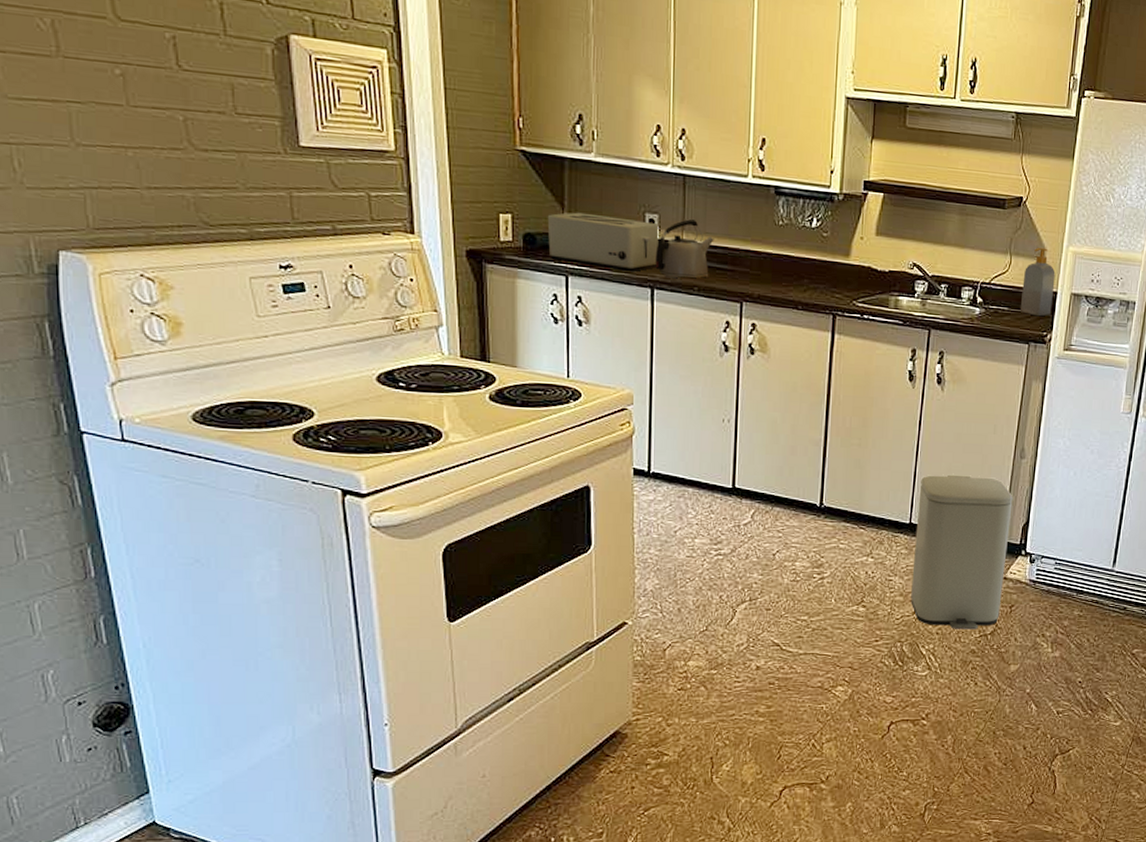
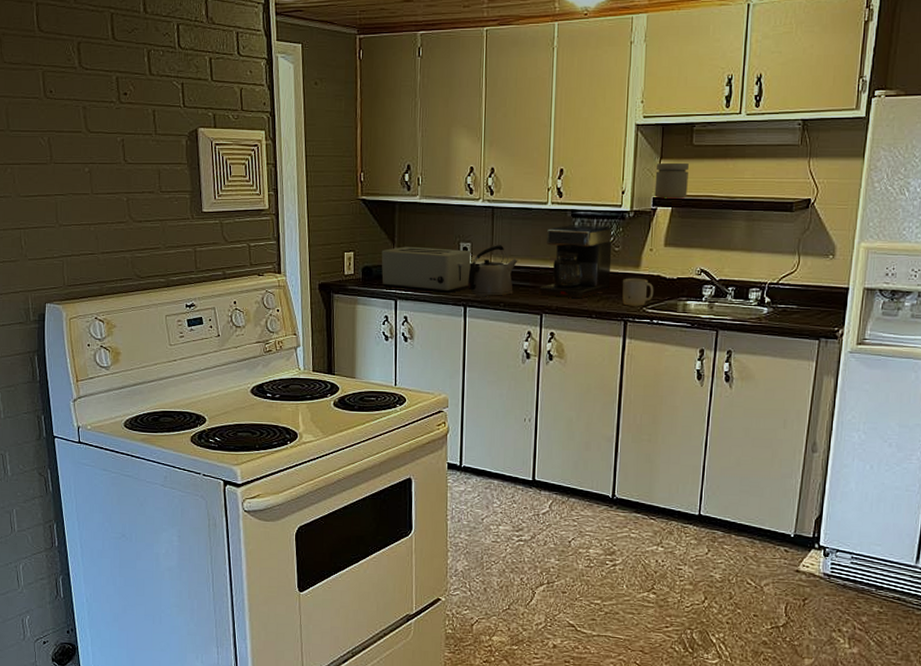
coffee maker: none [738,203,820,287] -> present [539,225,612,299]
mug: none [830,267,865,299] -> present [622,278,654,306]
jar: none [865,143,902,185] -> present [654,162,689,199]
pedal bin: present [911,474,1013,630] -> none [700,468,805,621]
soap bottle: present [1020,247,1056,317] -> none [809,246,847,313]

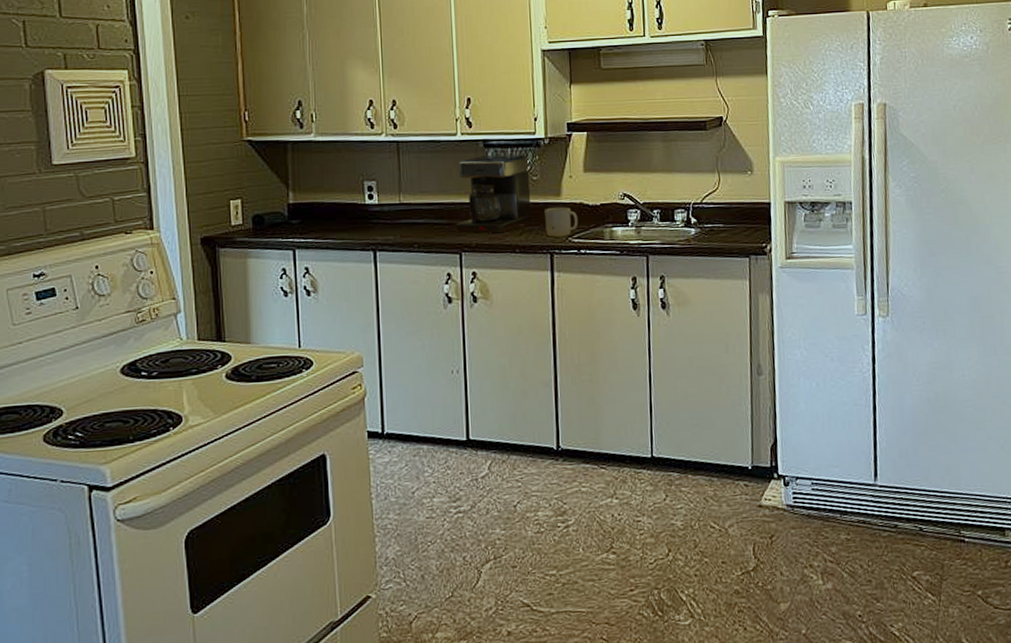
toaster: present [381,246,471,294] -> none [273,189,378,239]
kettle: present [468,245,518,297] -> none [375,181,430,239]
jar: present [654,162,689,199] -> none [566,86,601,124]

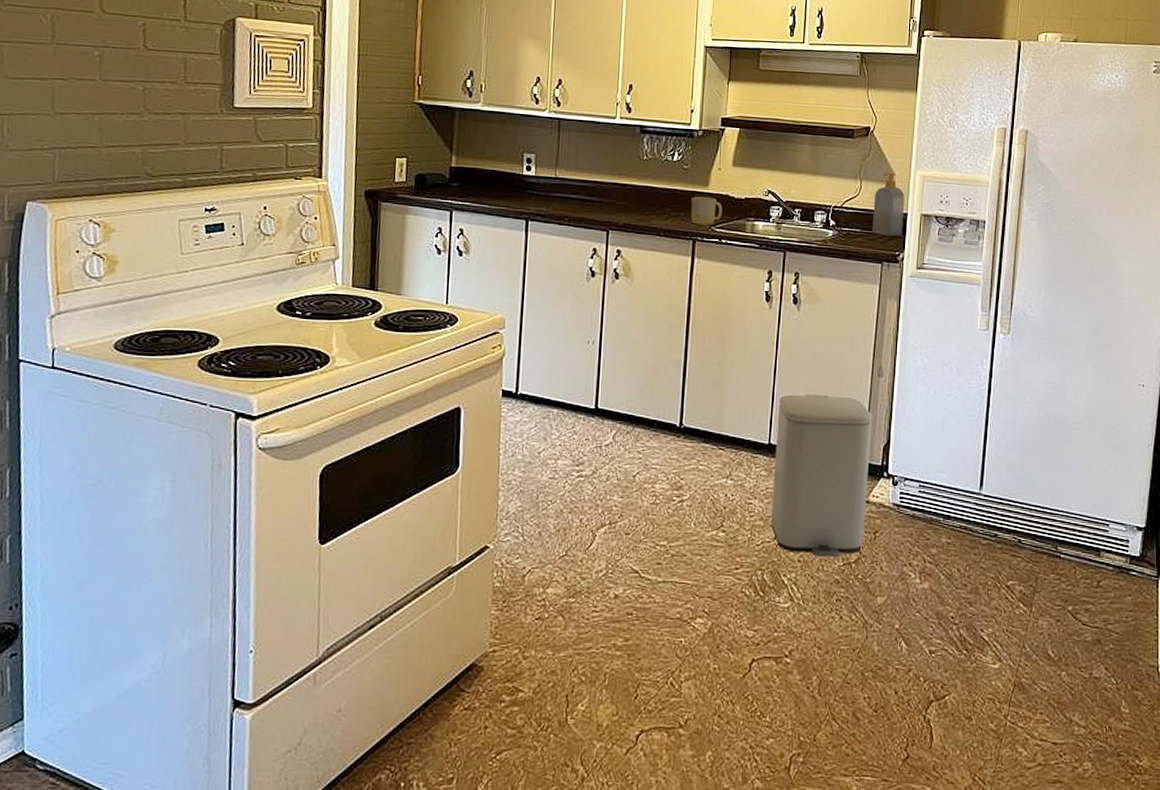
coffee maker: present [455,154,532,234] -> none [605,140,681,216]
pedal bin: none [657,399,760,569] -> present [771,393,872,557]
soap bottle: none [734,161,768,229] -> present [872,172,905,237]

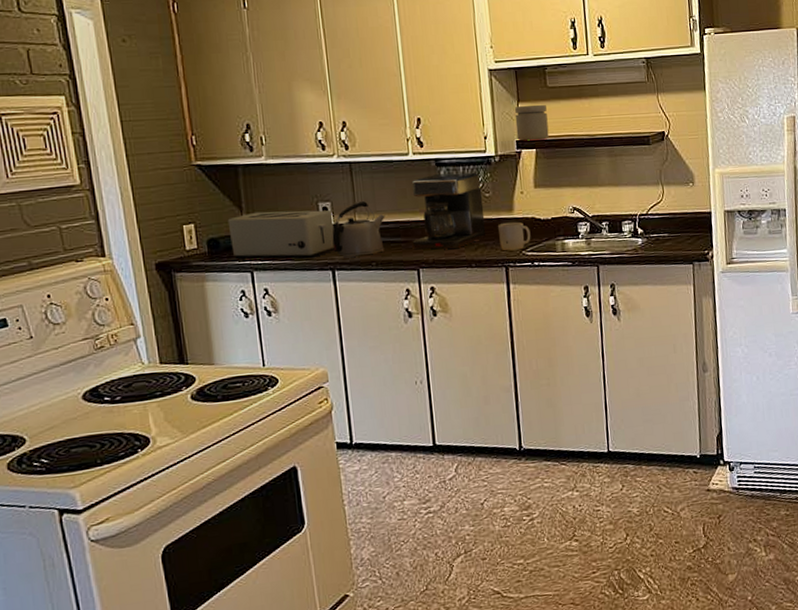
toaster: none [437,154,535,206] -> present [227,210,335,260]
kettle: none [530,157,585,211] -> present [332,201,385,259]
coffee maker: none [605,140,681,216] -> present [411,172,487,250]
jar: none [723,84,756,120] -> present [514,104,549,141]
pedal bin: present [771,393,872,557] -> none [612,395,709,549]
soap bottle: present [872,172,905,237] -> none [677,174,709,238]

